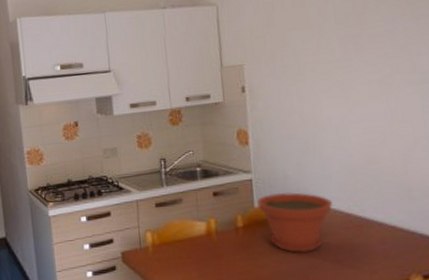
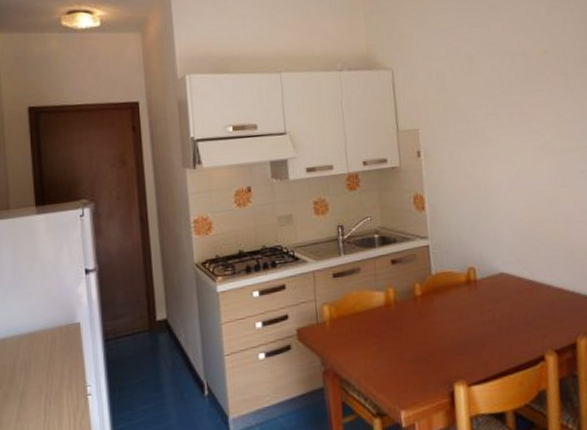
plant pot: present [256,192,333,254] -> none [433,258,506,321]

